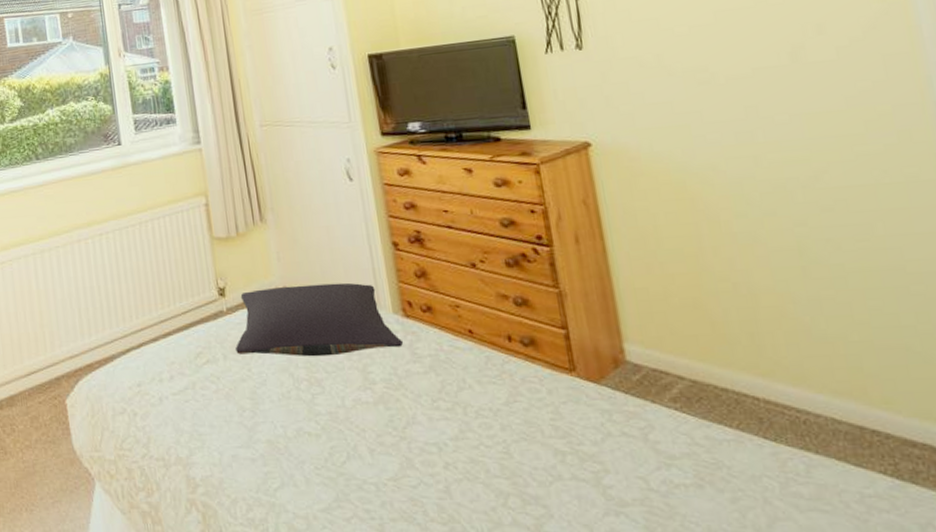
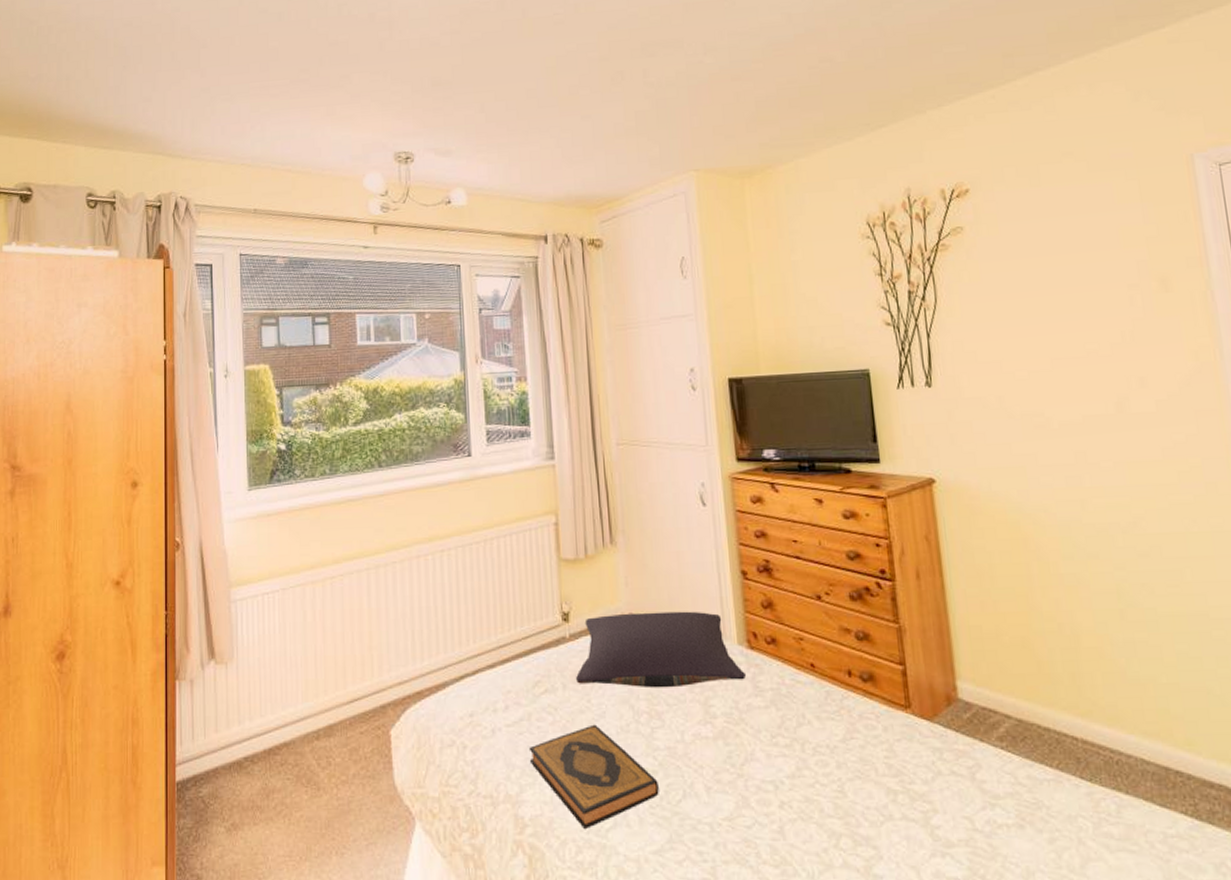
hardback book: none [195,392,324,488] -> present [529,724,659,829]

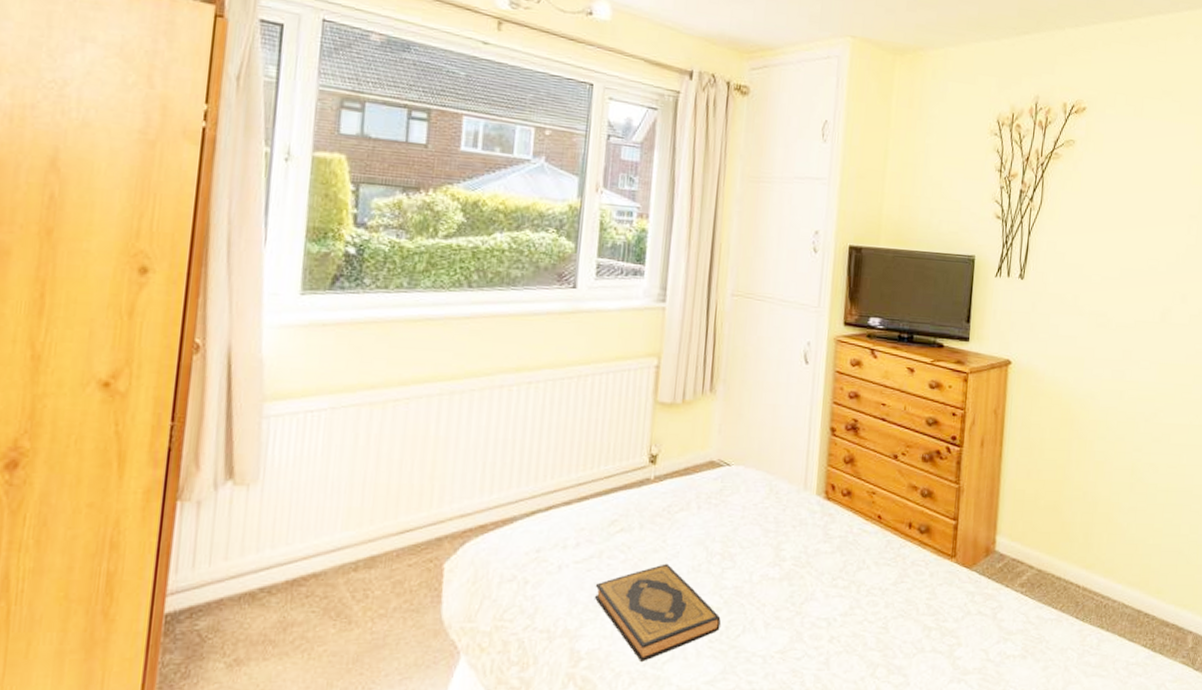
pillow: present [575,611,747,688] -> none [653,459,820,532]

